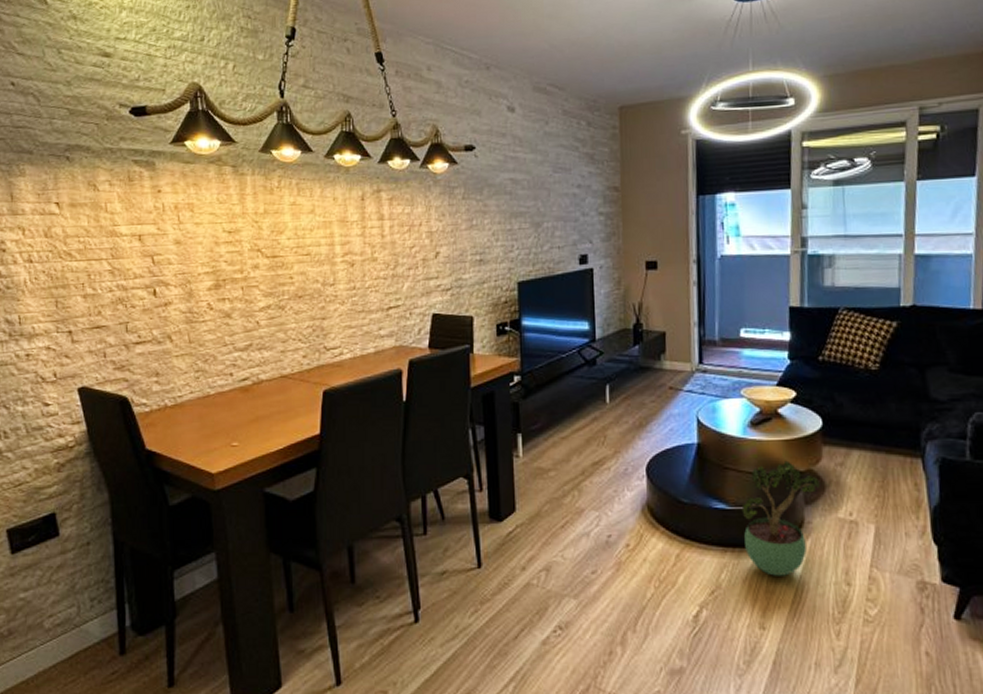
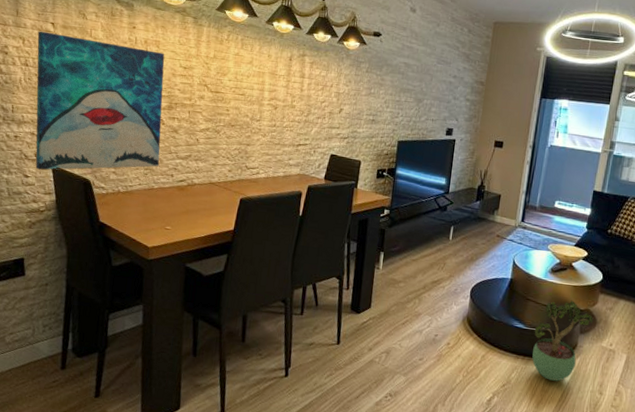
wall art: none [40,215,213,394] -> present [35,31,165,170]

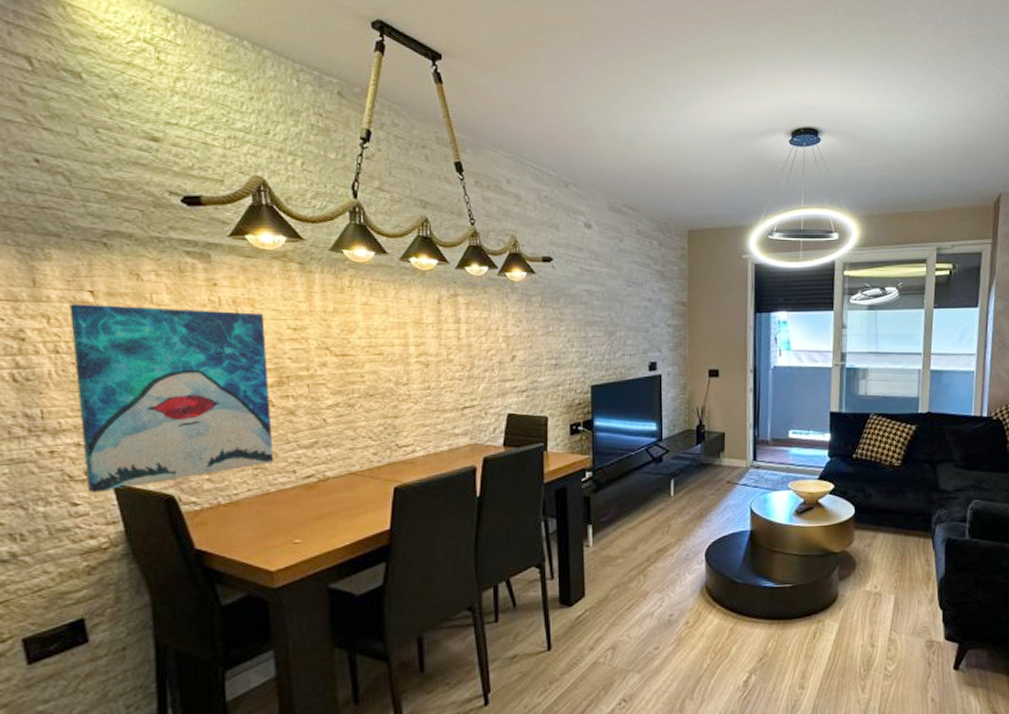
potted plant: present [532,300,593,382] -> none [786,543,852,643]

